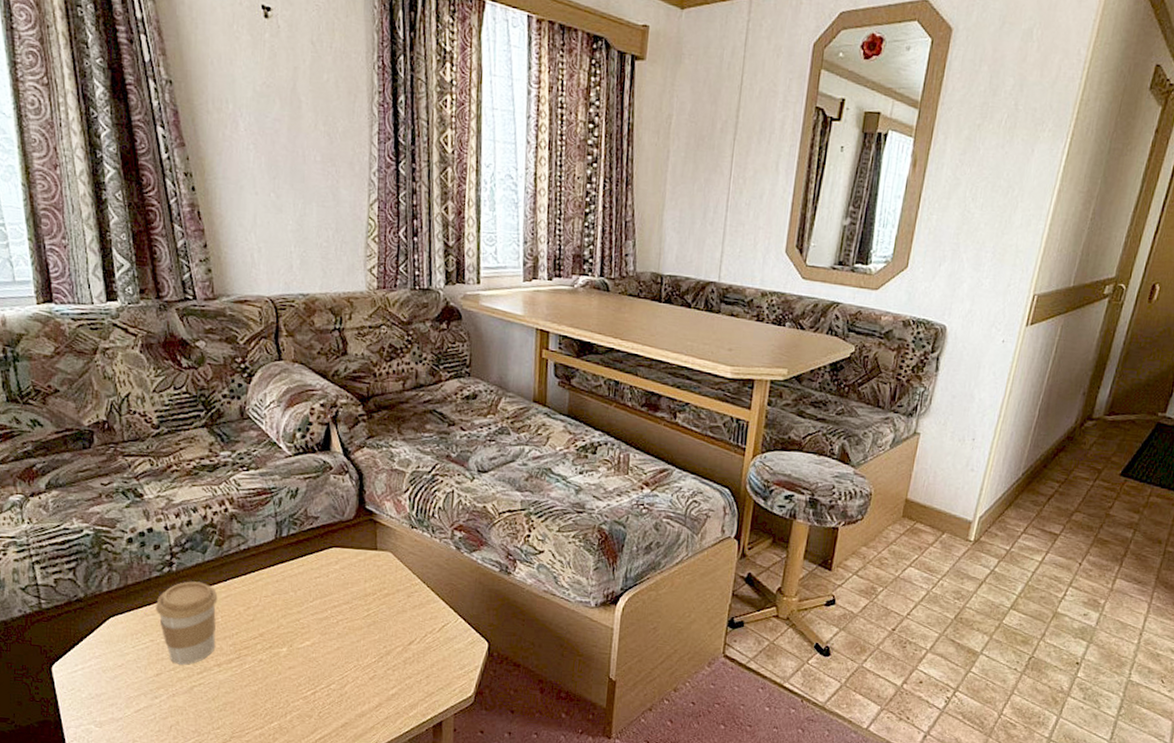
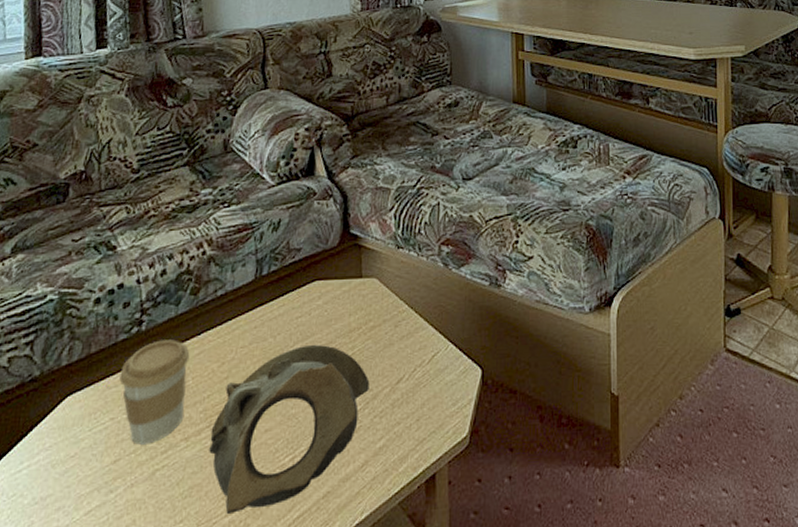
decorative bowl: none [239,602,384,729] -> present [209,344,370,515]

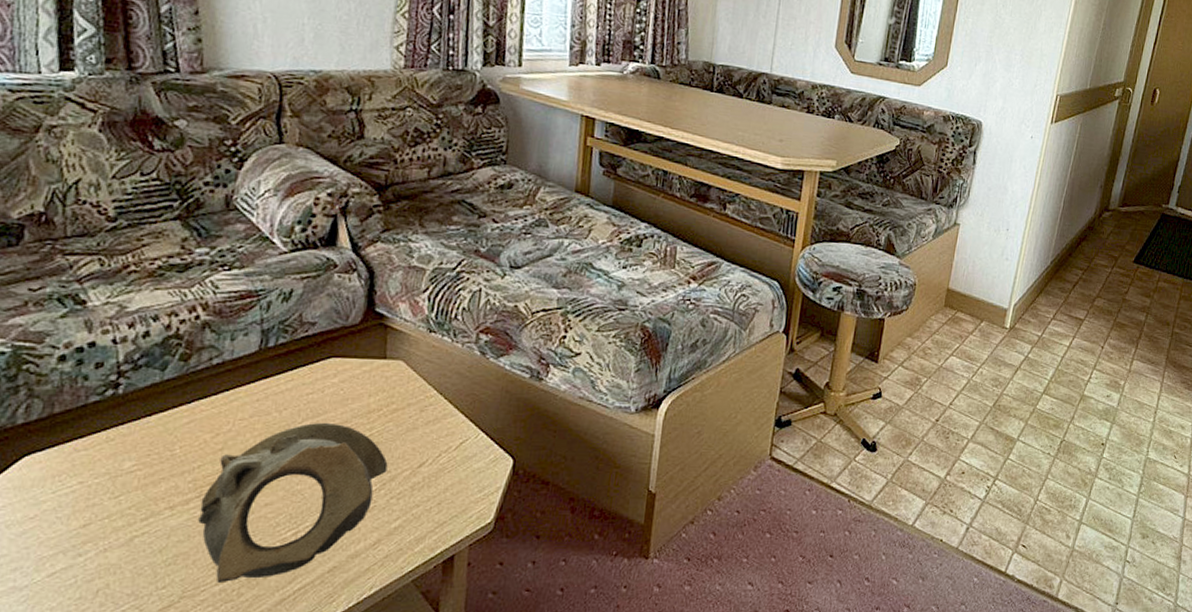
coffee cup: present [119,339,190,445] -> none [90,405,178,510]

